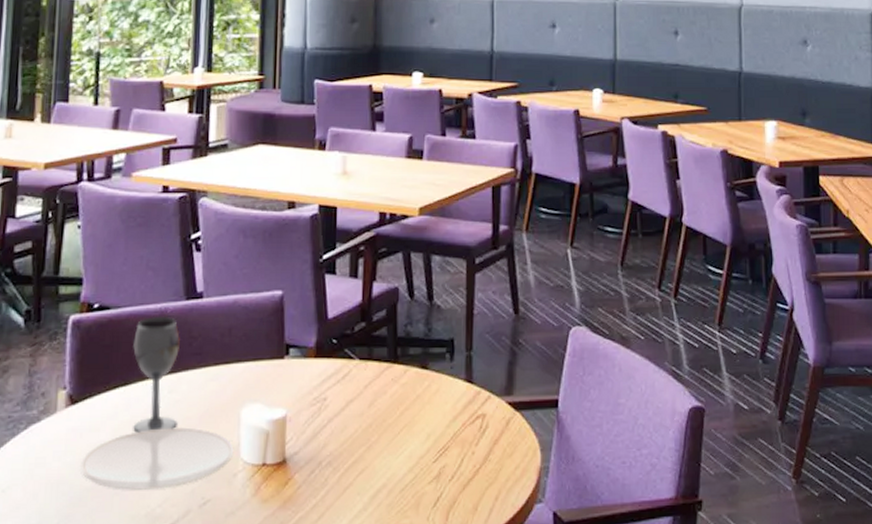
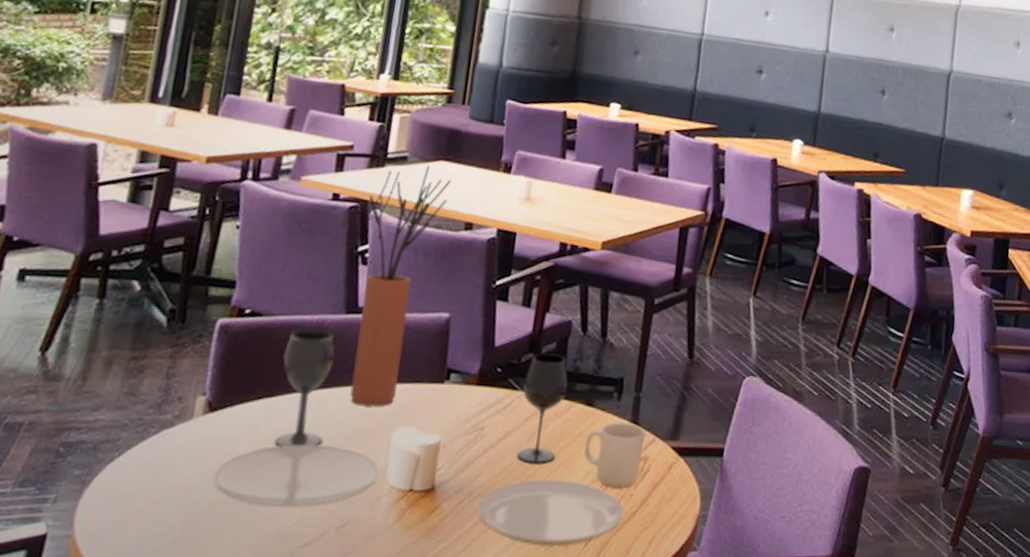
vase: none [197,150,271,386] -> present [350,165,452,406]
plate: none [327,443,468,509] -> present [476,479,624,546]
wine glass: none [359,321,402,429] -> present [517,353,569,463]
cup: none [423,381,480,446] -> present [584,421,645,487]

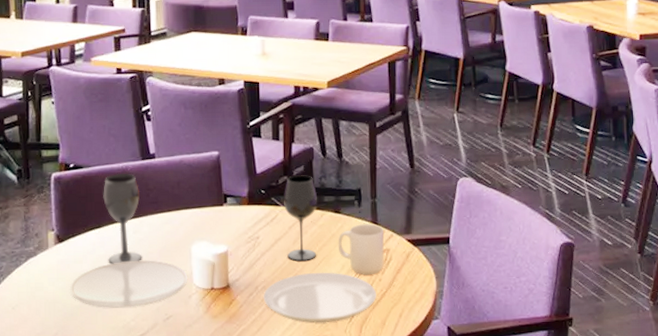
vase: present [350,165,452,406] -> none [144,37,203,228]

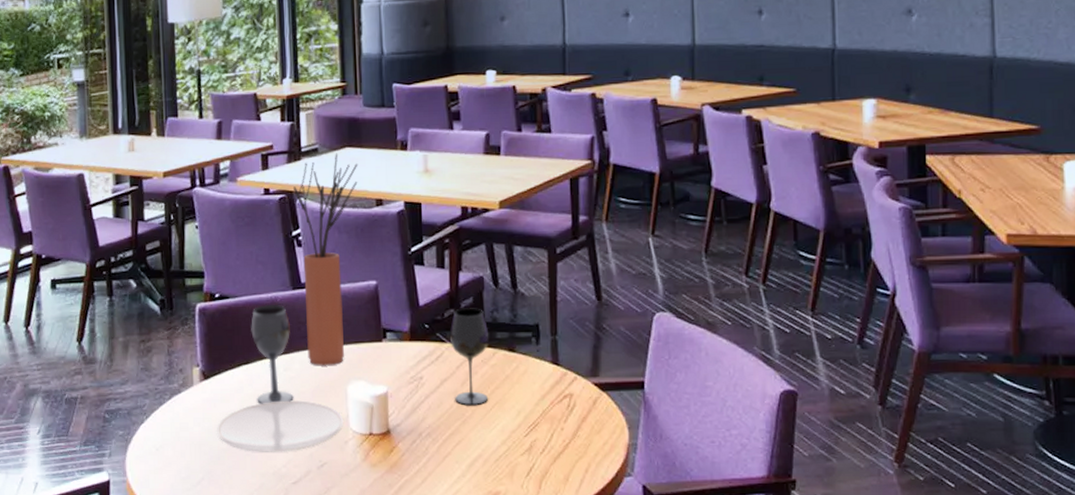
vase: none [144,37,203,228] -> present [294,153,358,365]
plate: present [263,272,376,323] -> none [428,418,558,477]
cup: present [338,223,385,274] -> none [512,363,568,422]

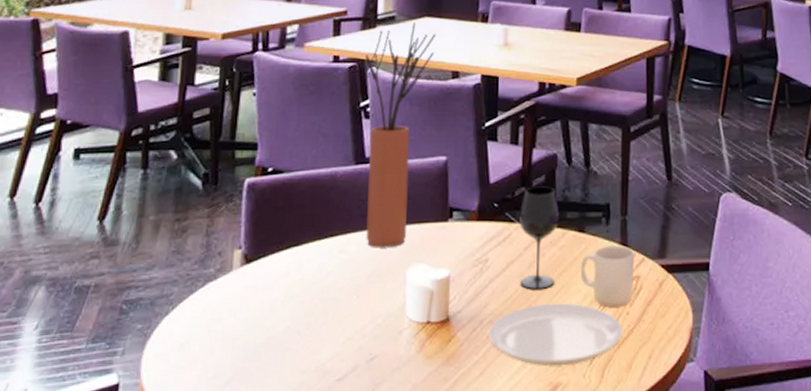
plate: present [217,400,344,452] -> none [255,286,400,346]
wine glass: present [251,305,294,404] -> none [305,181,350,291]
plate: none [428,418,558,477] -> present [489,303,622,366]
cup: none [512,363,568,422] -> present [580,244,635,306]

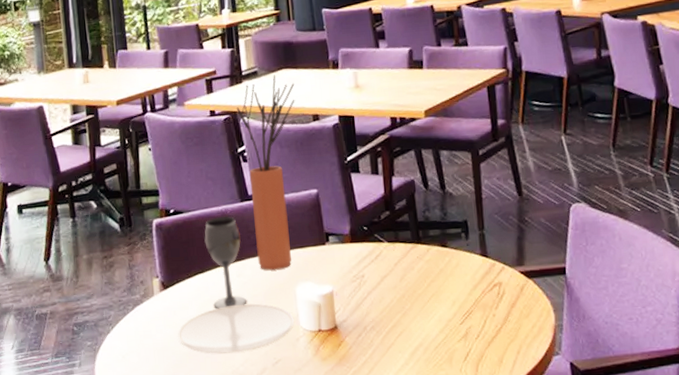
plate: none [255,286,400,346] -> present [178,303,295,354]
wine glass: none [305,181,350,291] -> present [204,216,247,309]
plate: present [489,303,622,366] -> none [372,309,491,363]
wine glass: present [520,186,560,289] -> none [387,209,425,299]
cup: present [580,244,635,306] -> none [446,256,498,310]

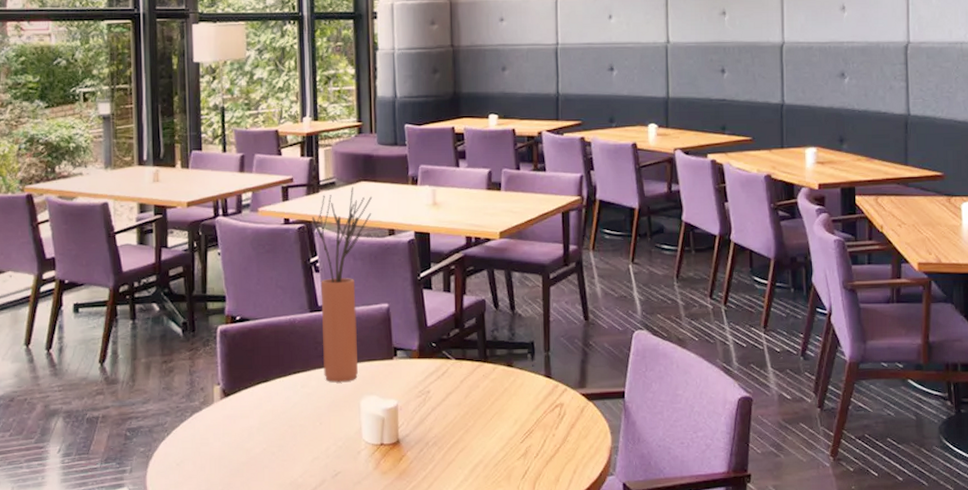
plate: present [178,303,295,354] -> none [236,415,357,464]
wine glass: present [204,216,247,309] -> none [270,326,310,419]

